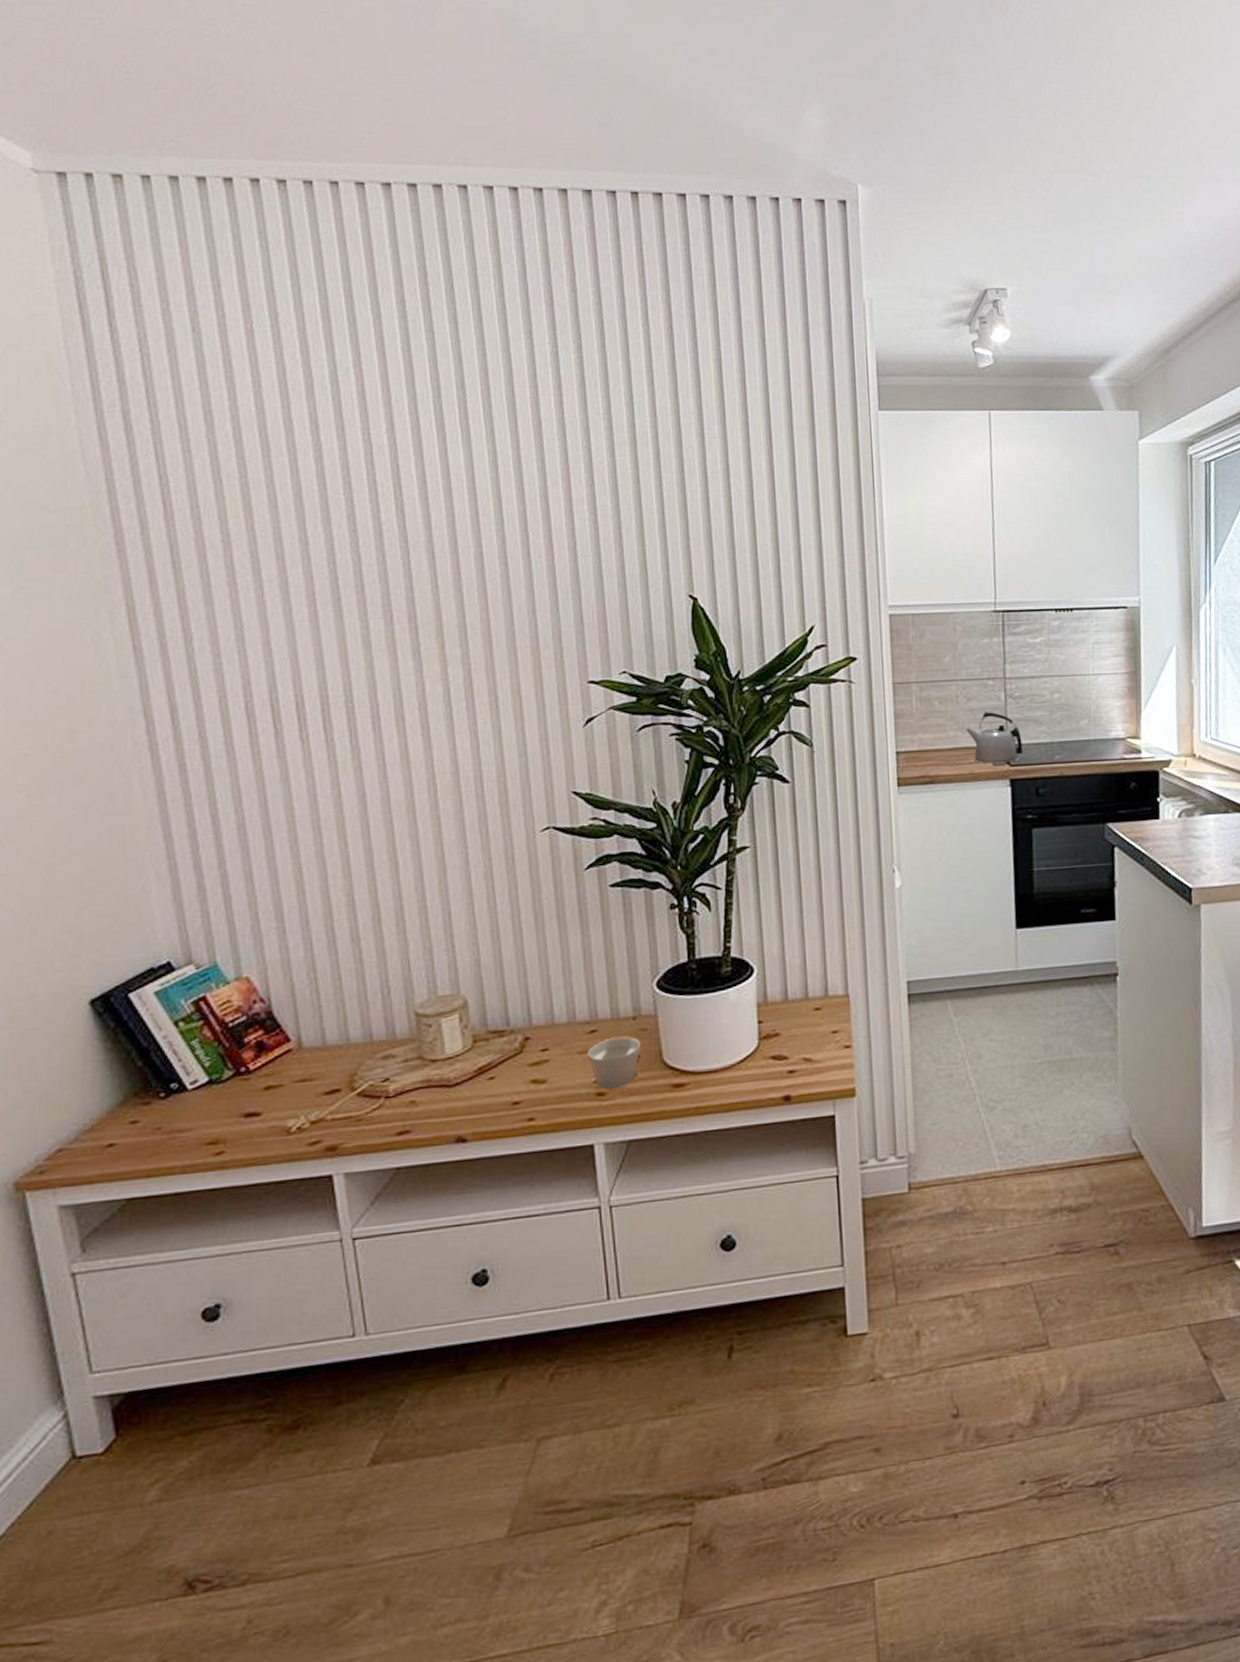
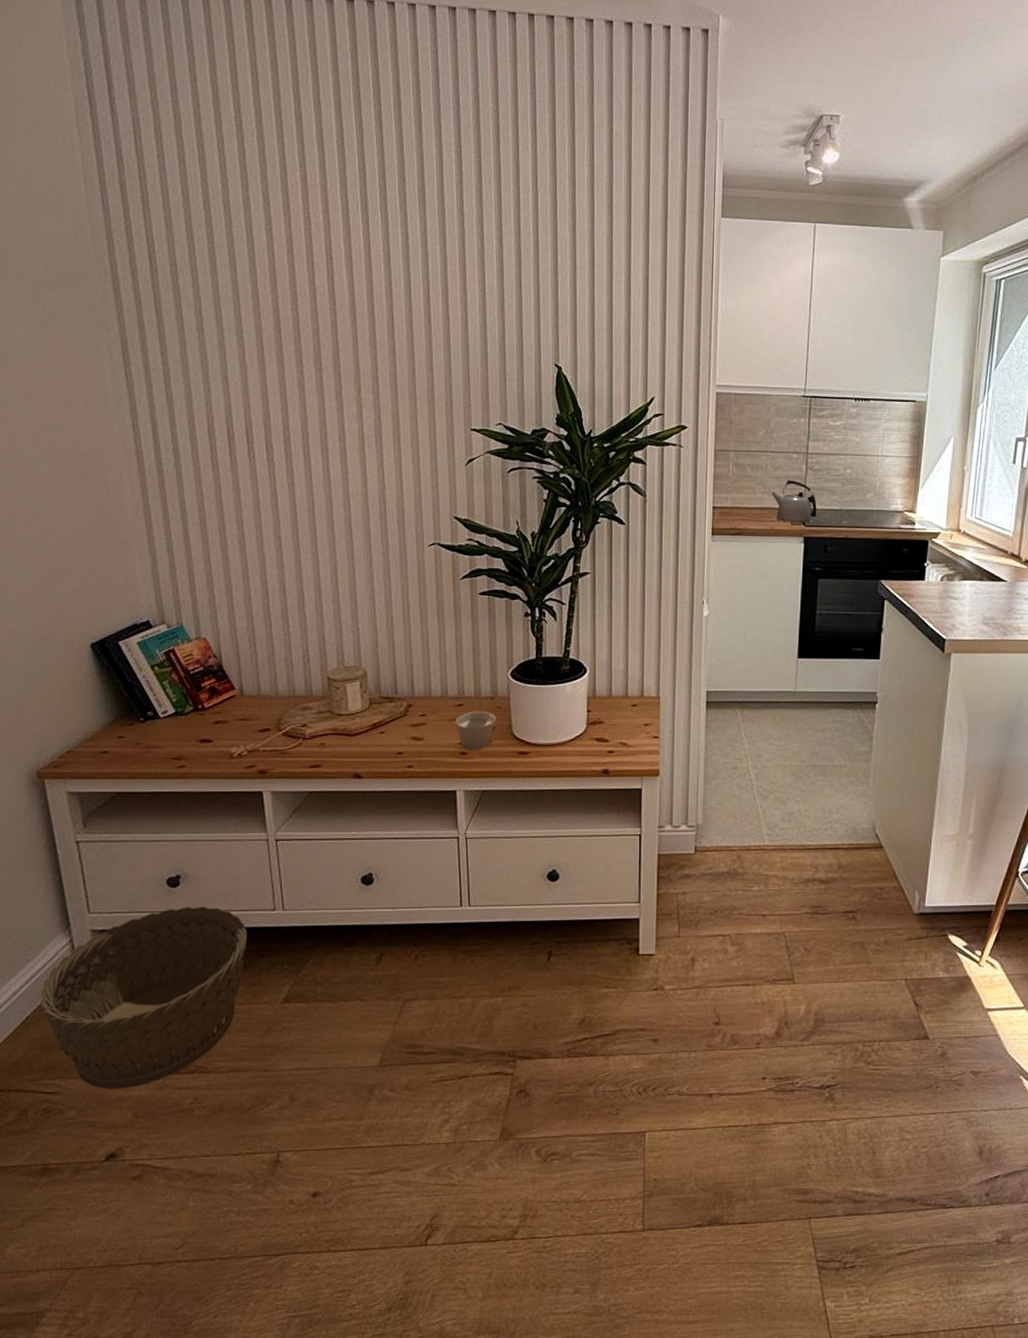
basket: none [18,1342,317,1627] -> present [39,906,247,1089]

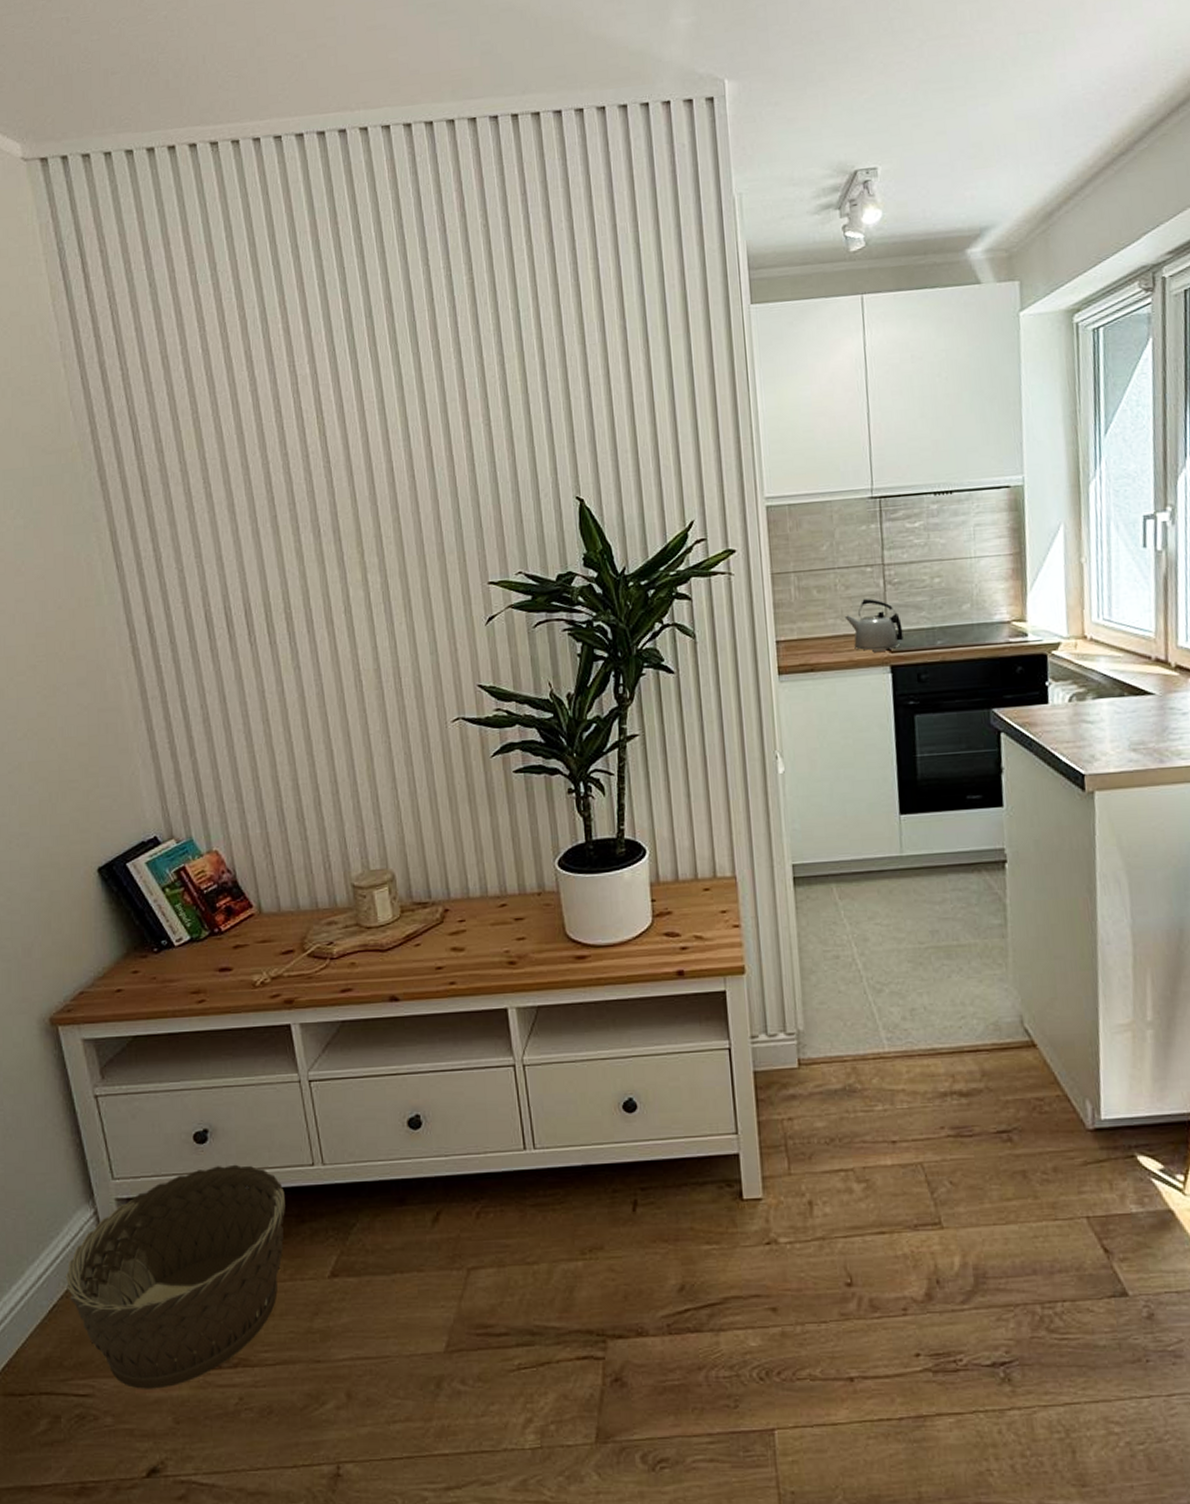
candle: present [455,712,495,751] -> none [499,911,545,959]

